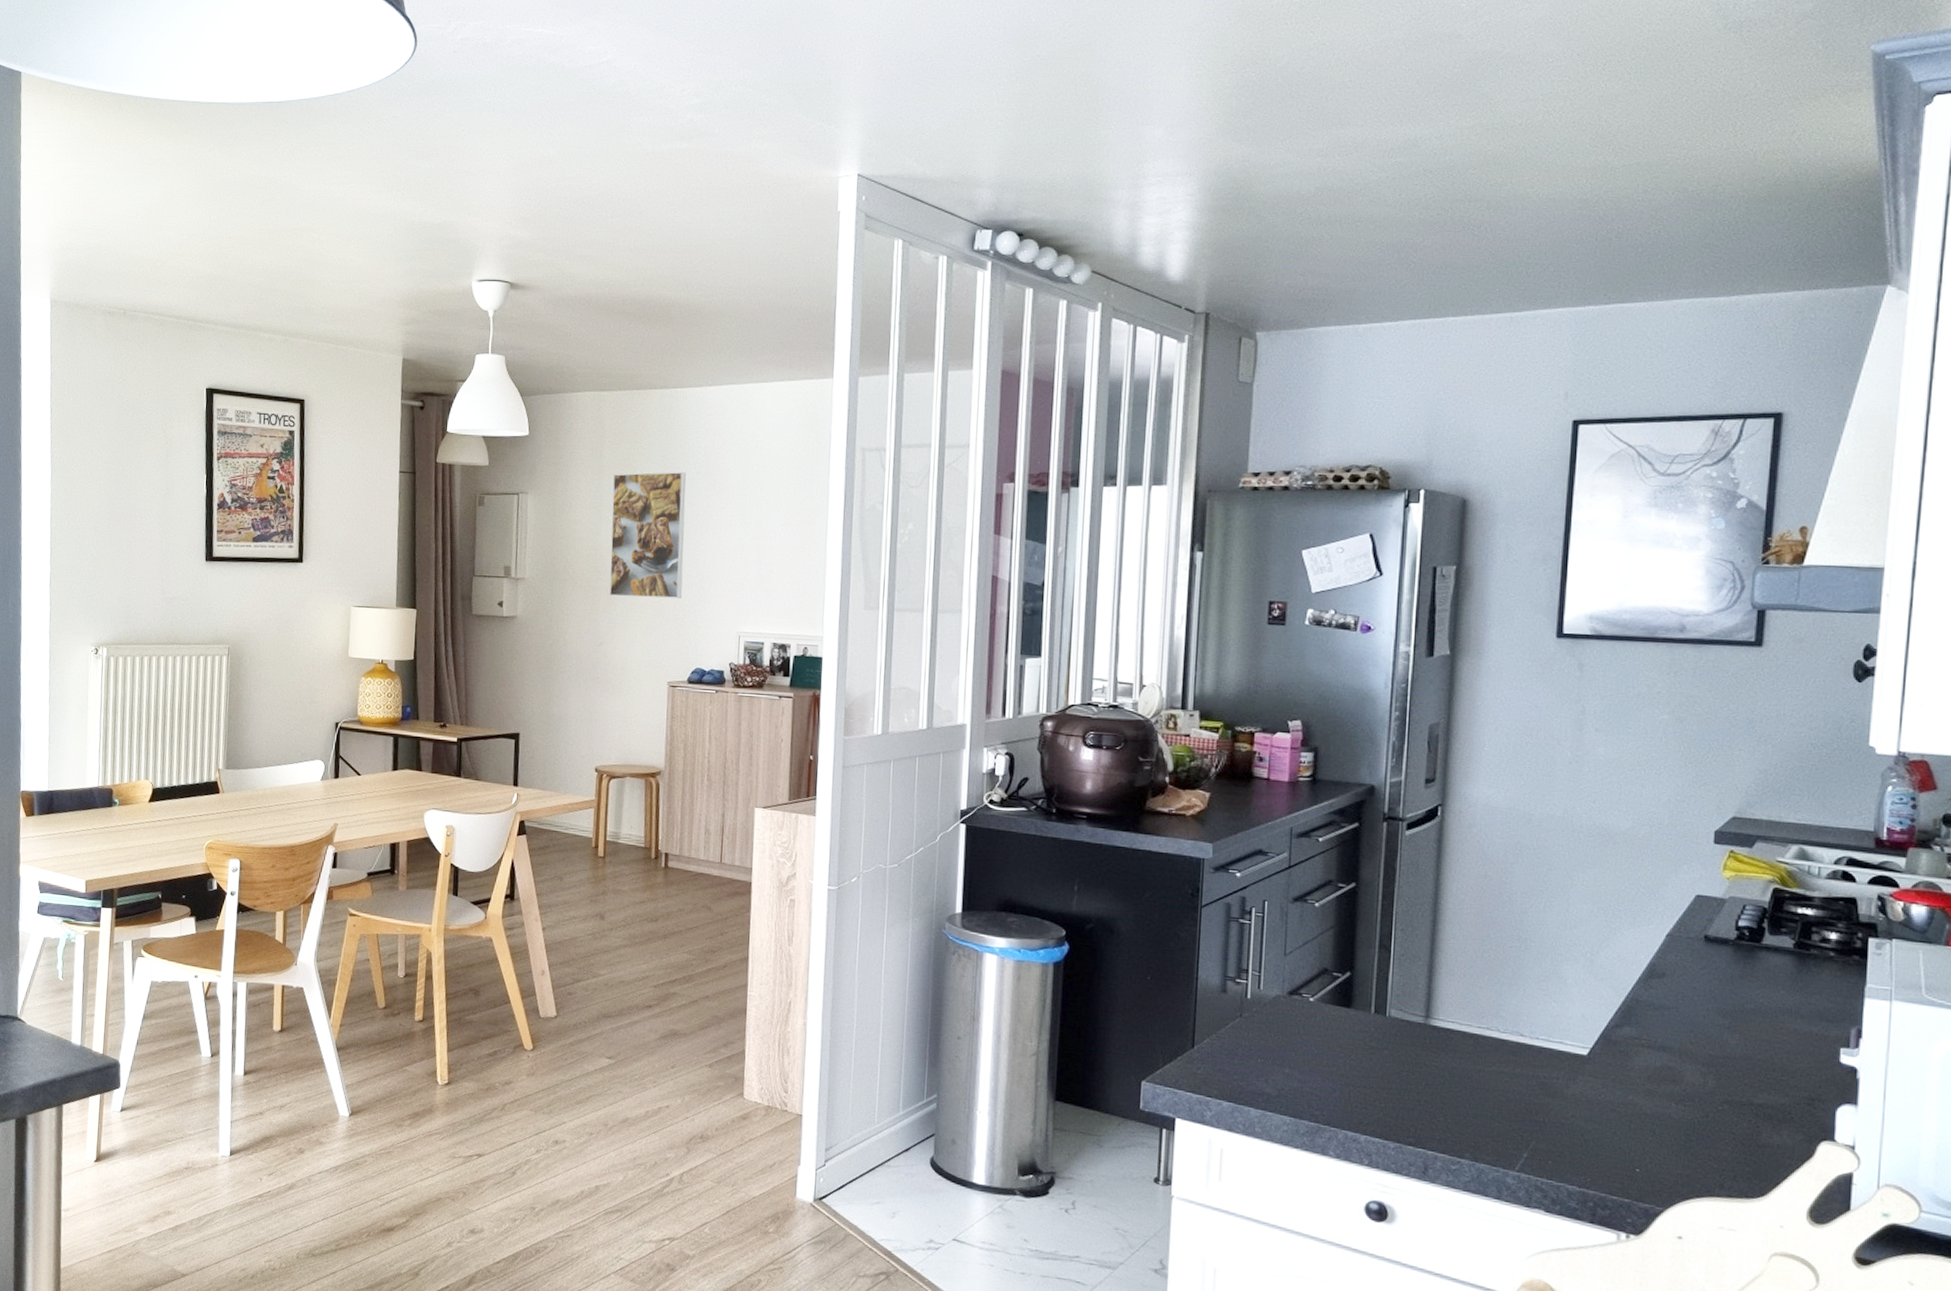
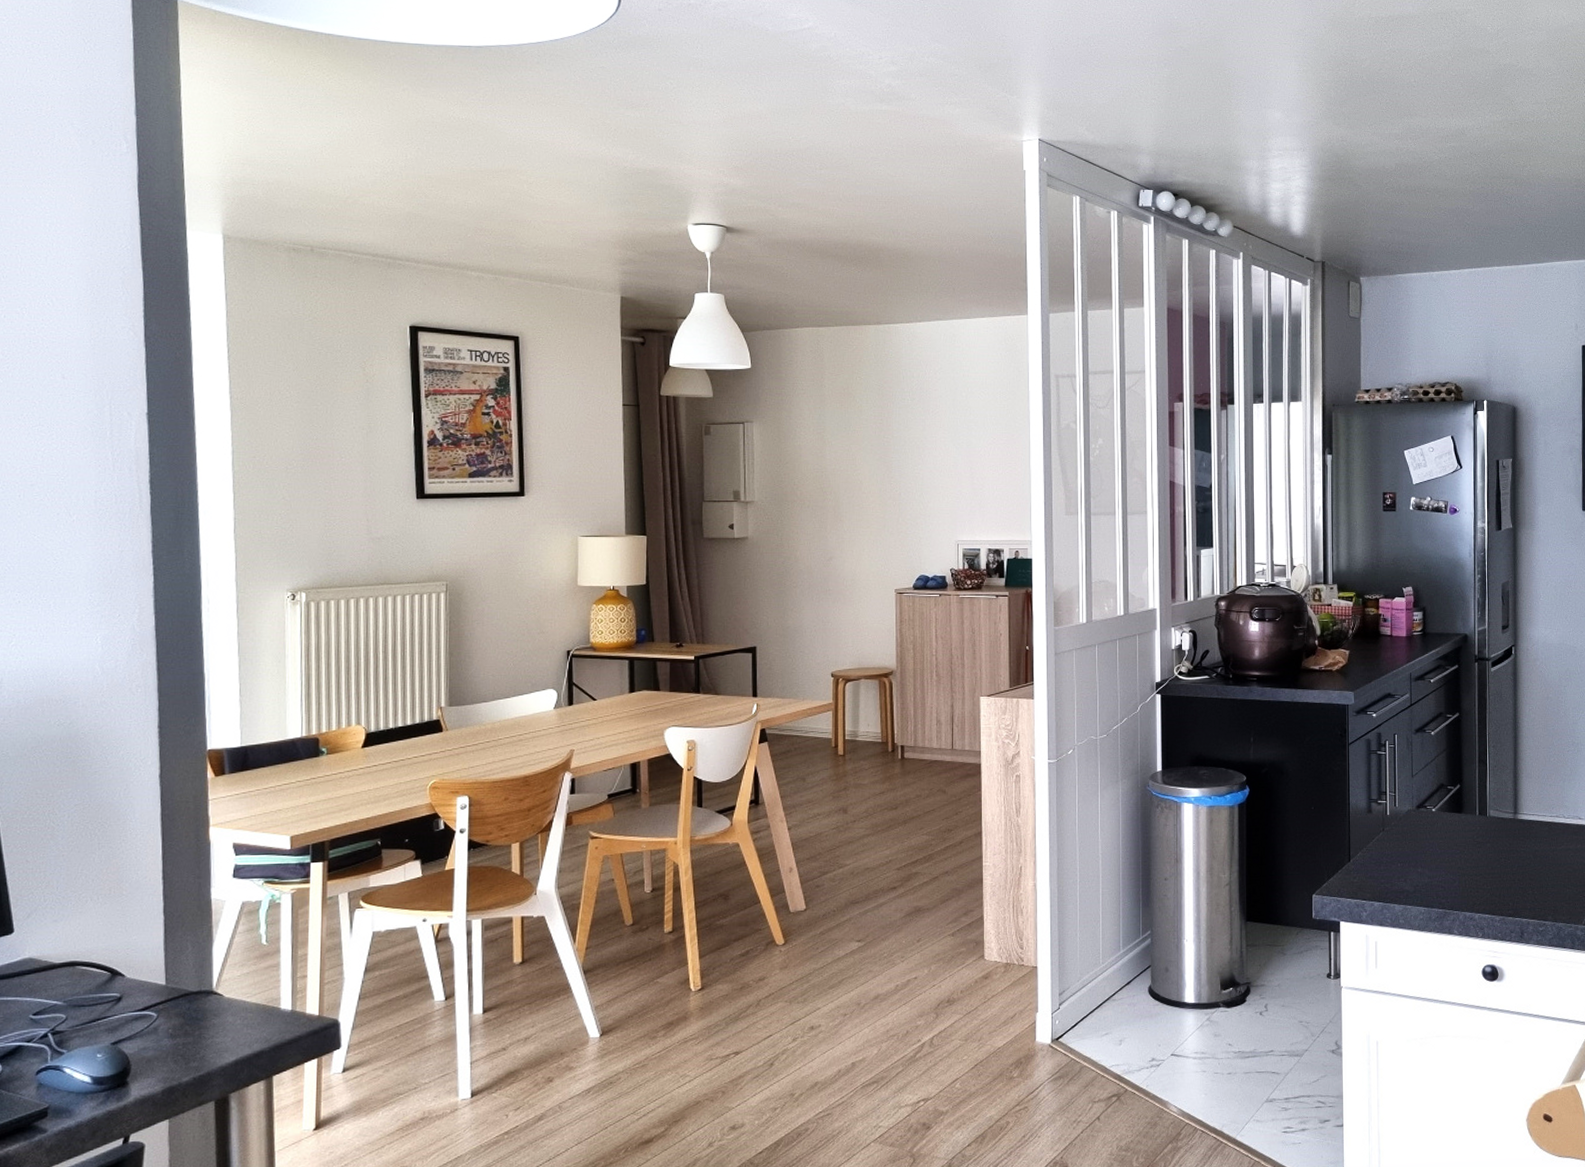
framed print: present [609,472,686,599] -> none [834,399,904,514]

